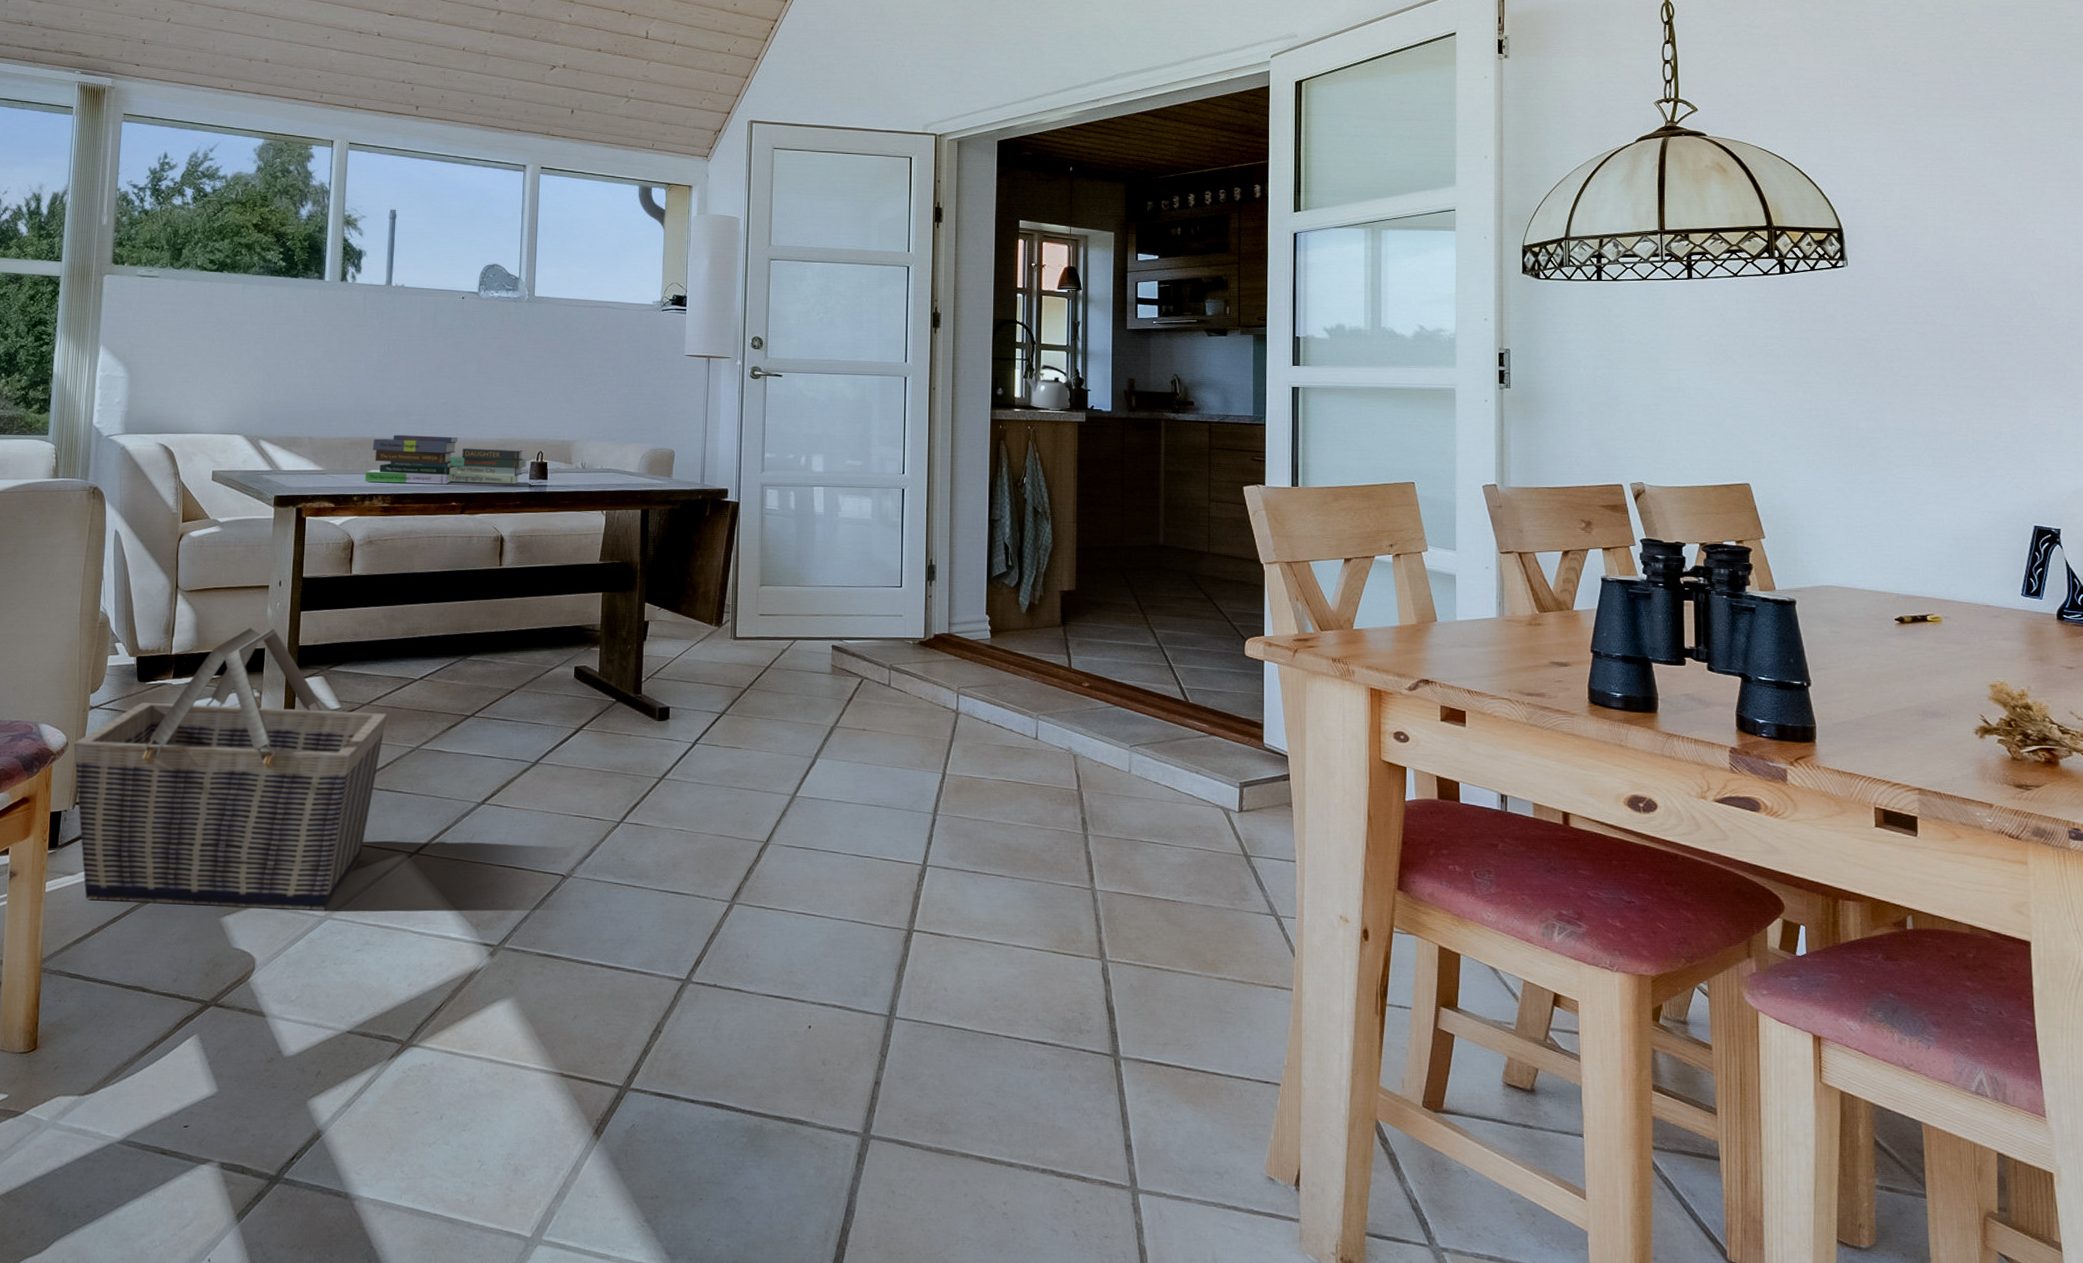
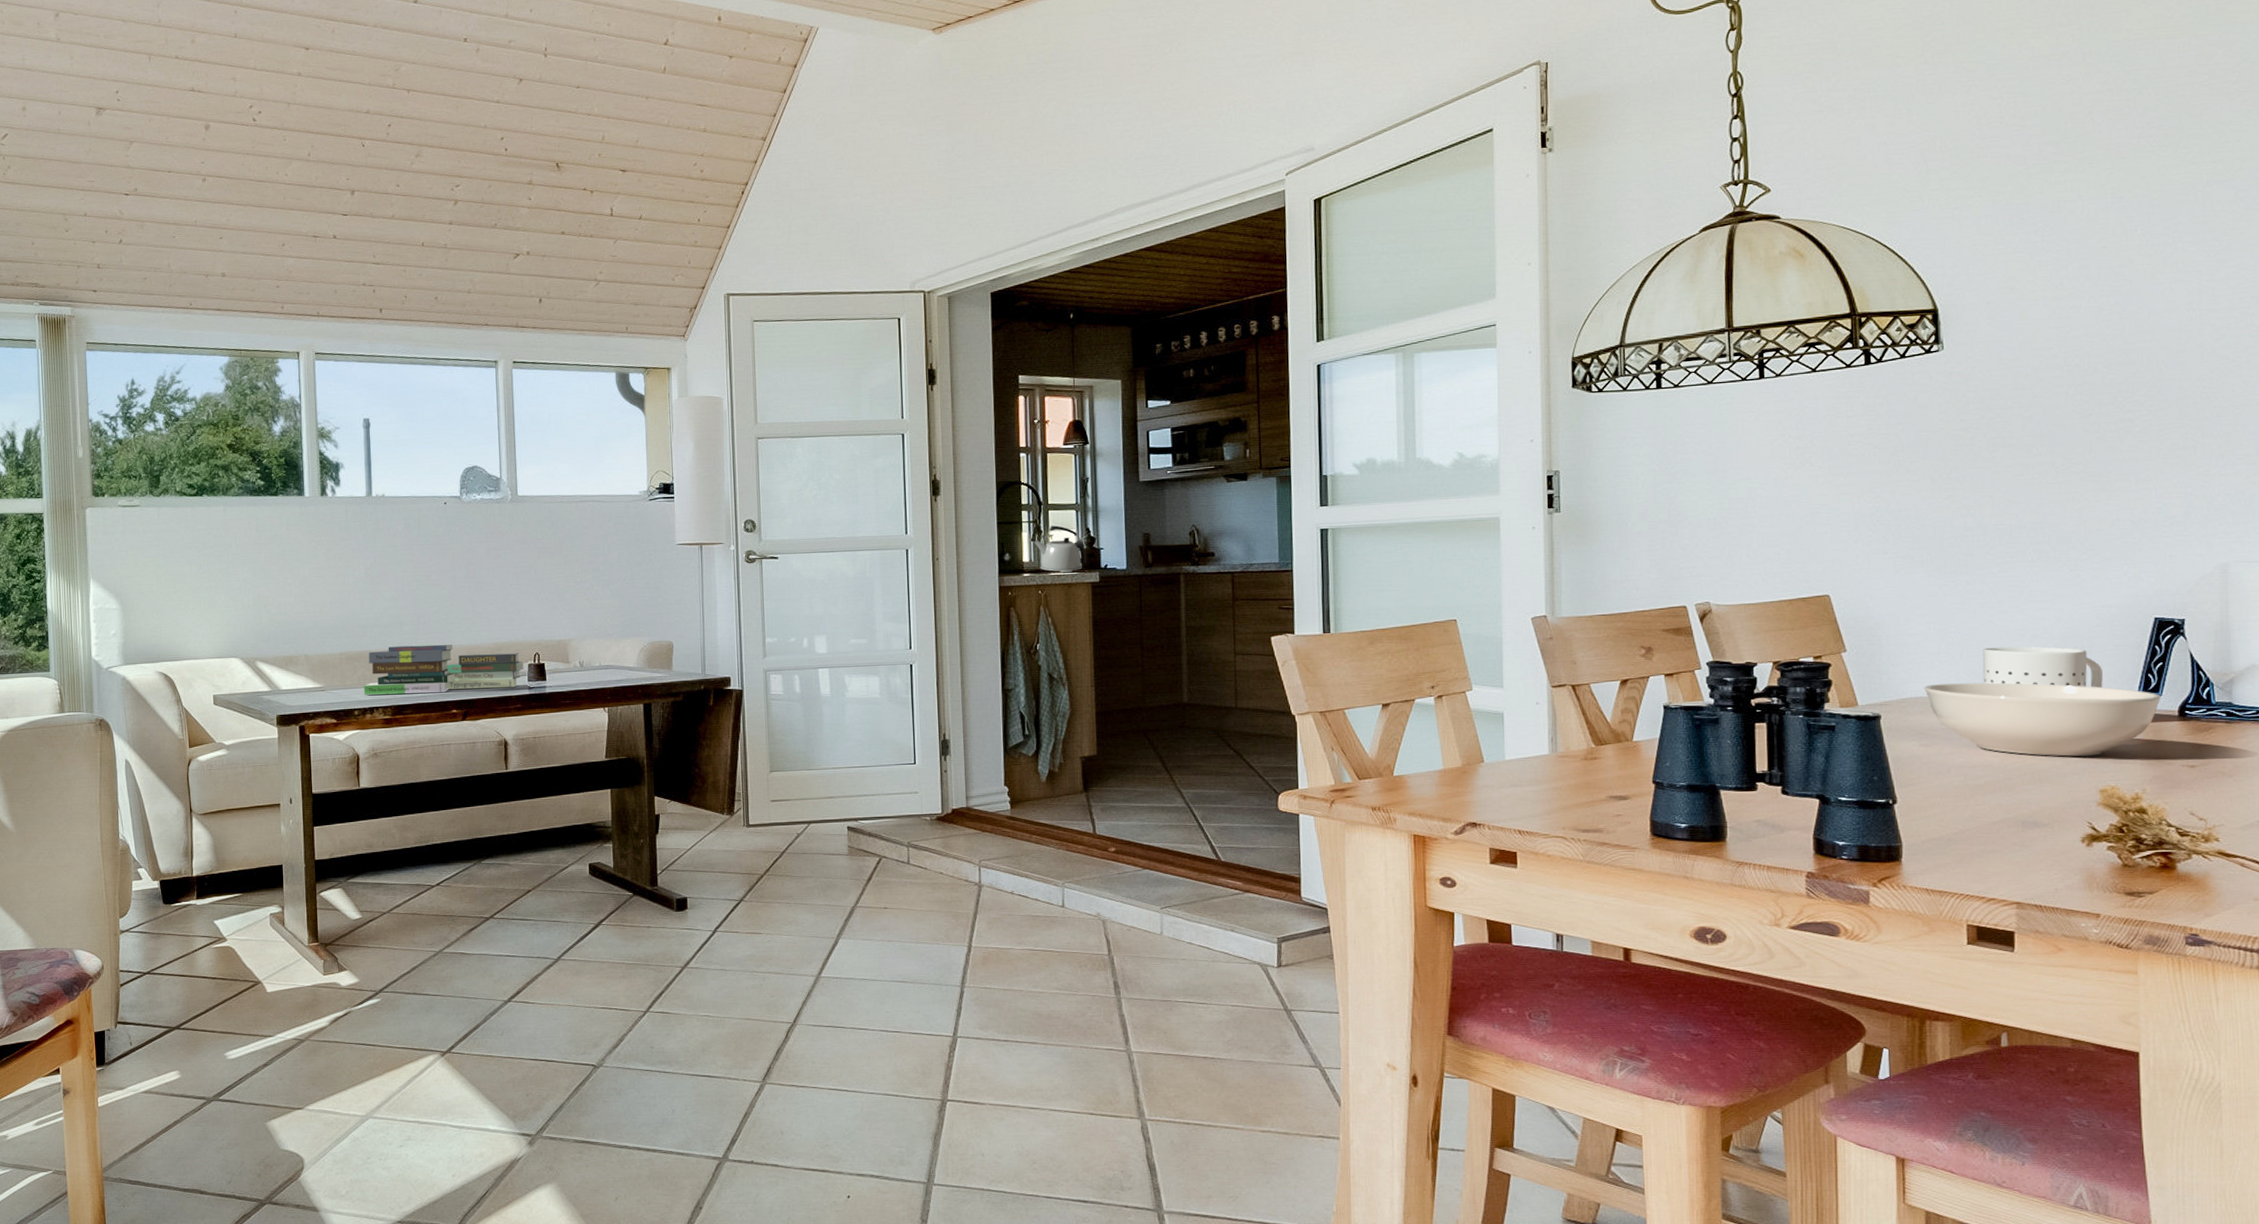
basket: present [73,628,388,911] -> none [109,845,409,1112]
bowl: none [1834,575,2042,652] -> present [1924,682,2161,757]
mug: none [1885,543,1991,589] -> present [1982,646,2103,689]

